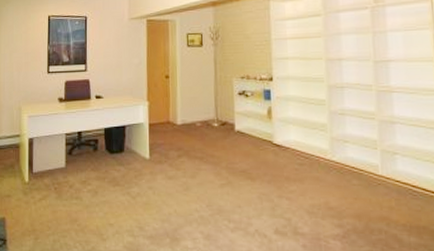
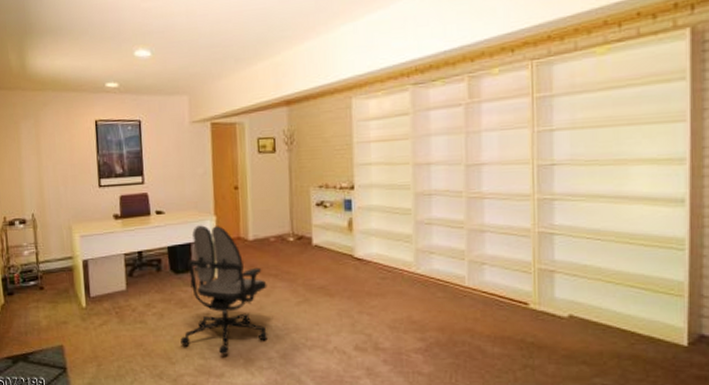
office chair: none [112,110,193,234] -> present [180,225,267,355]

